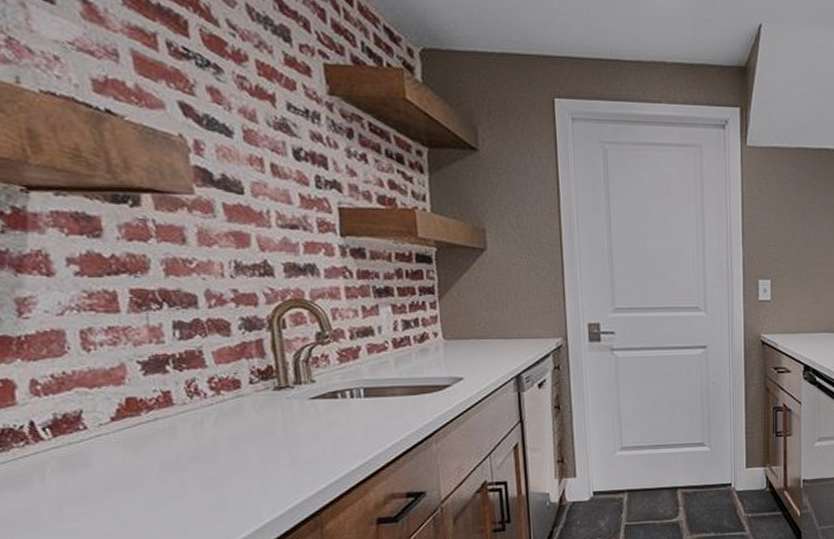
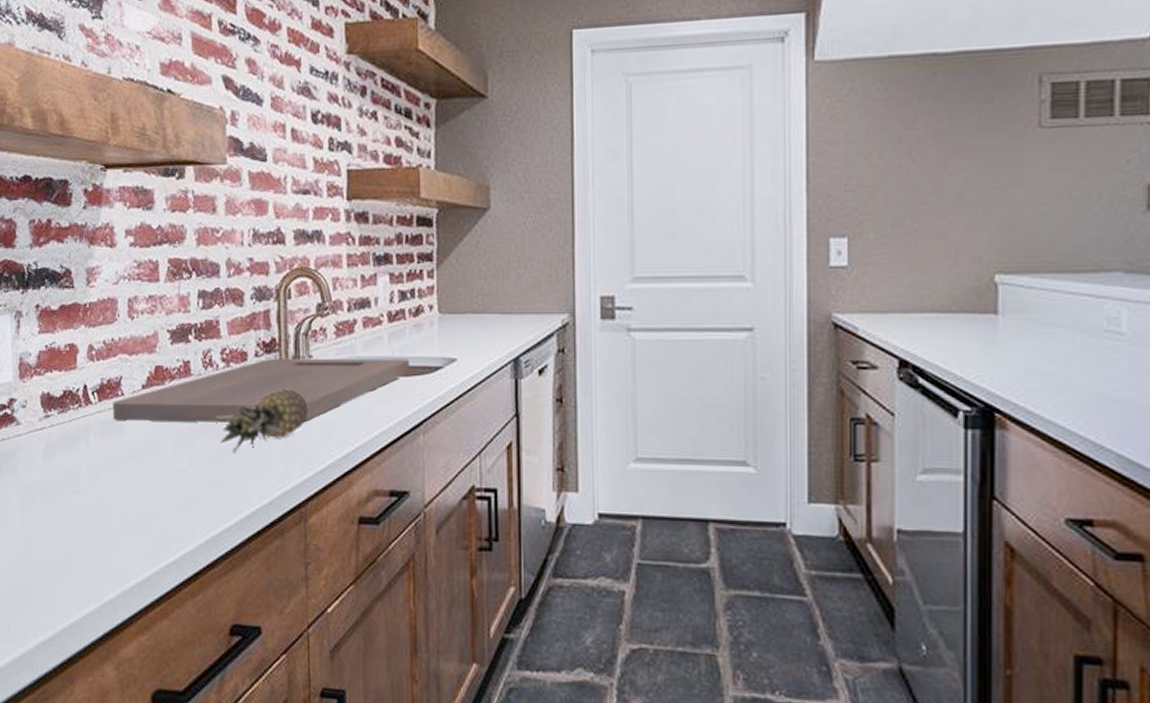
cutting board: none [72,379,419,454] -> present [112,358,411,423]
fruit: none [209,412,316,475] -> present [216,389,308,453]

